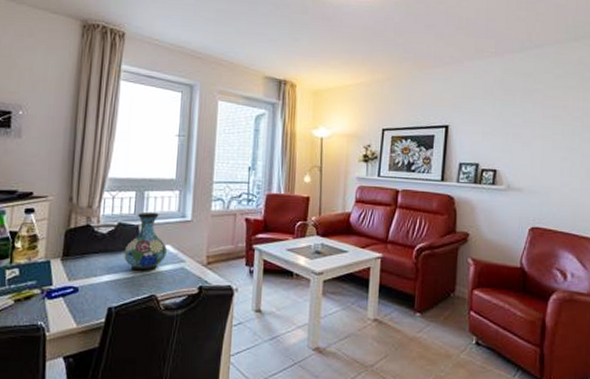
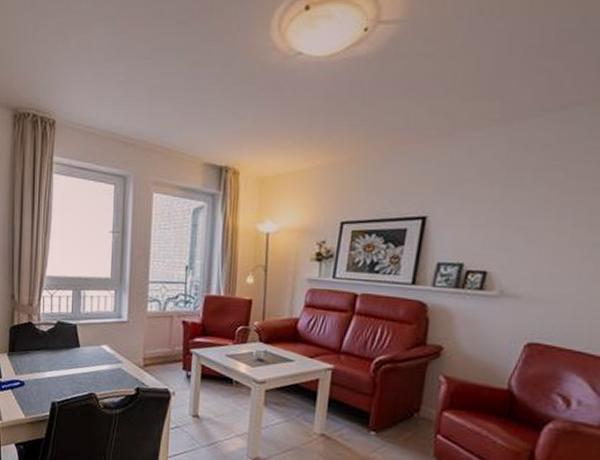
vase: present [124,212,167,271] -> none [64,311,104,370]

